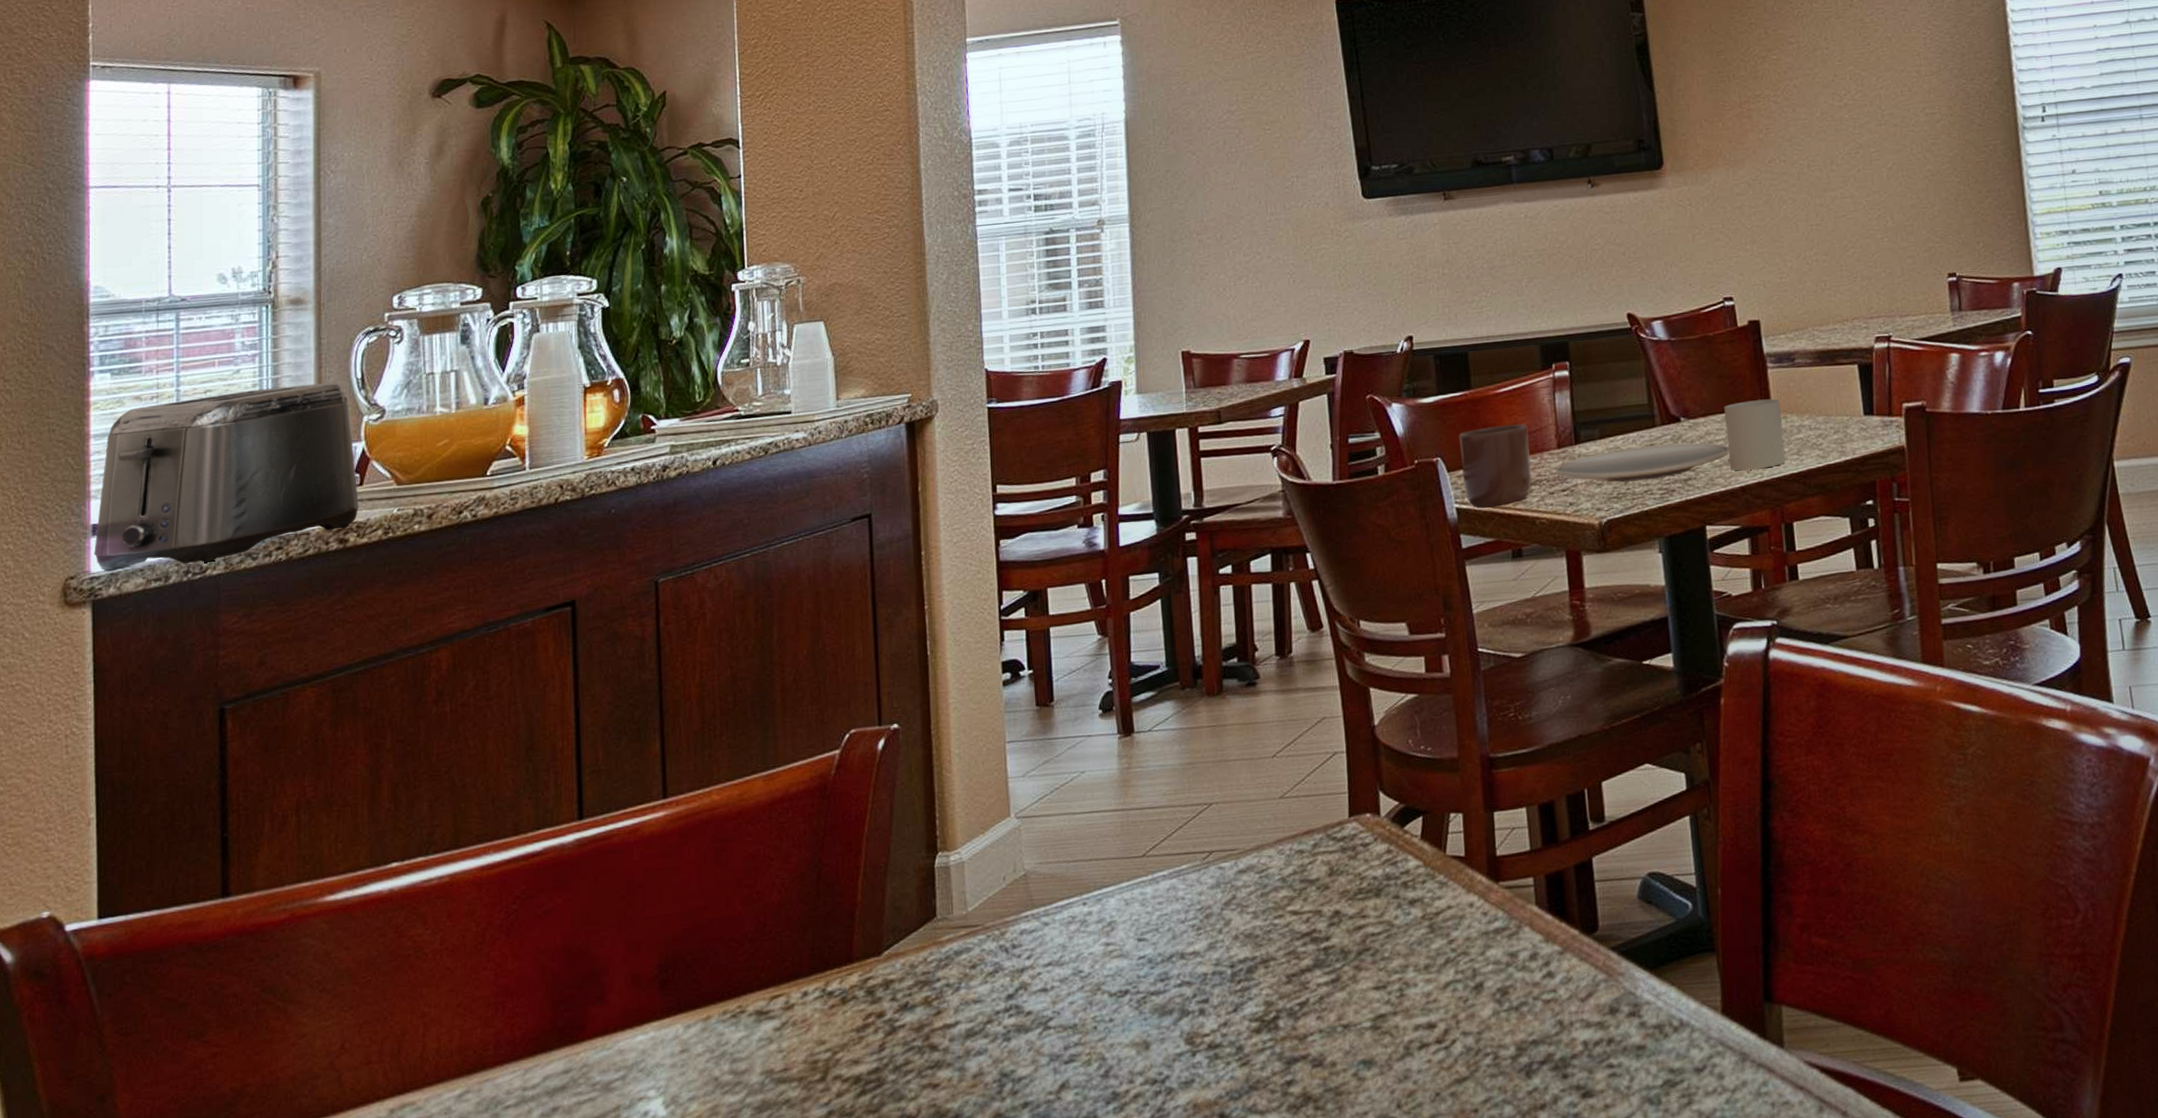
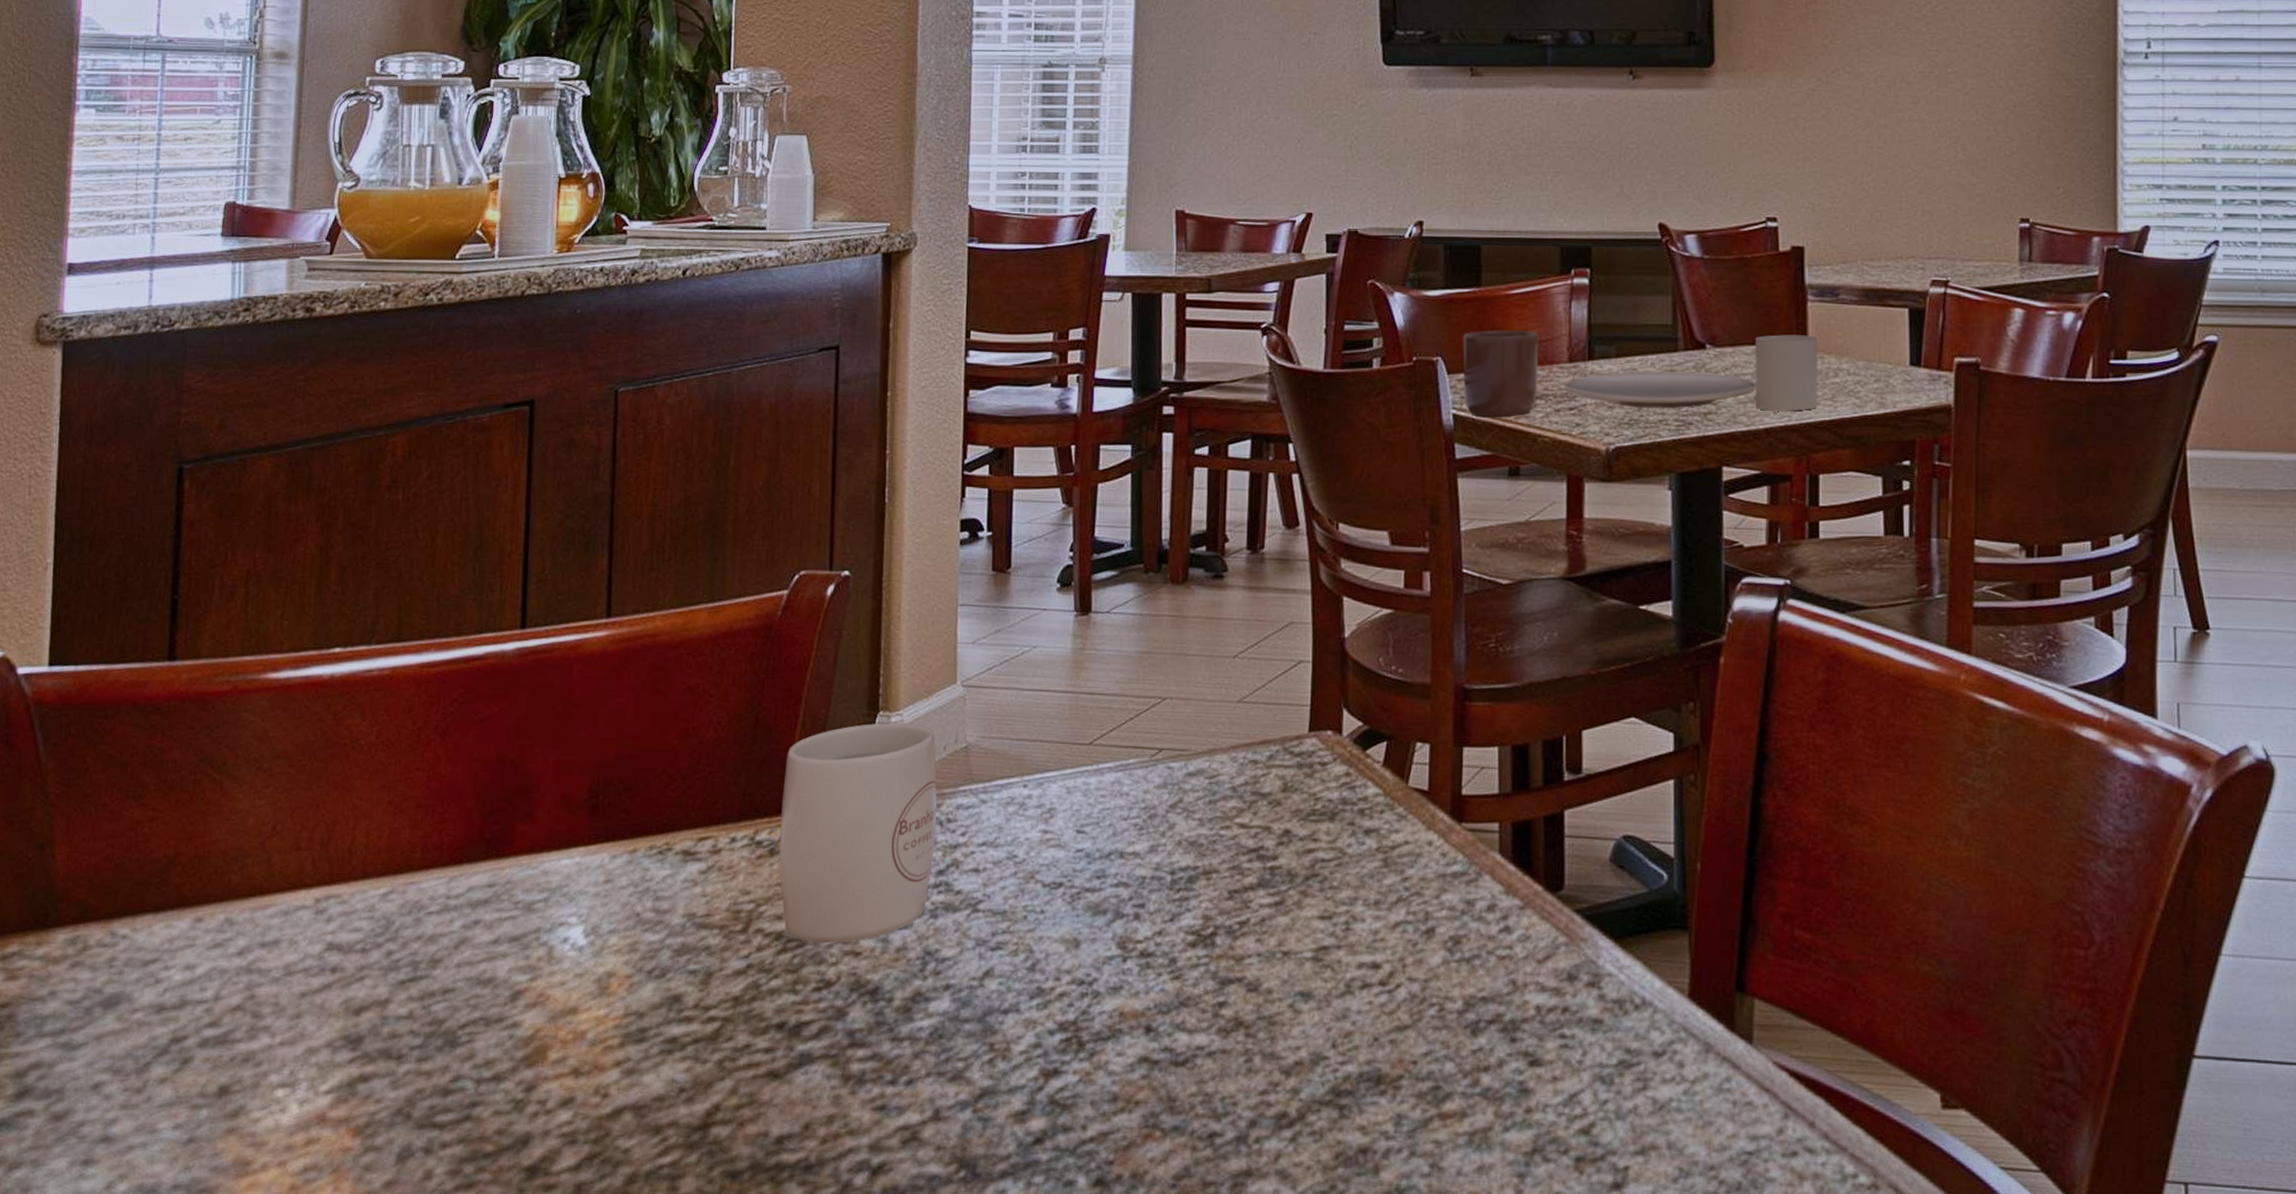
toaster: present [94,382,359,572] -> none [67,142,328,316]
mug: none [849,859,1003,1081] -> present [779,723,937,944]

